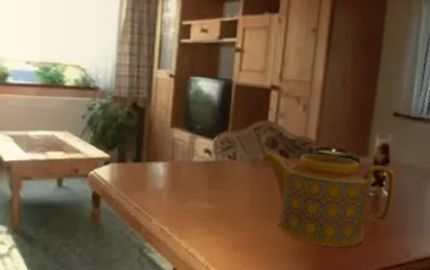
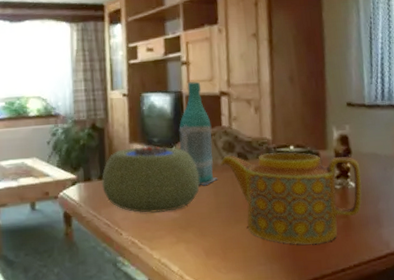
plant pot: none [135,132,238,202] -> present [101,145,200,213]
bottle: none [223,71,258,180] -> present [179,81,218,186]

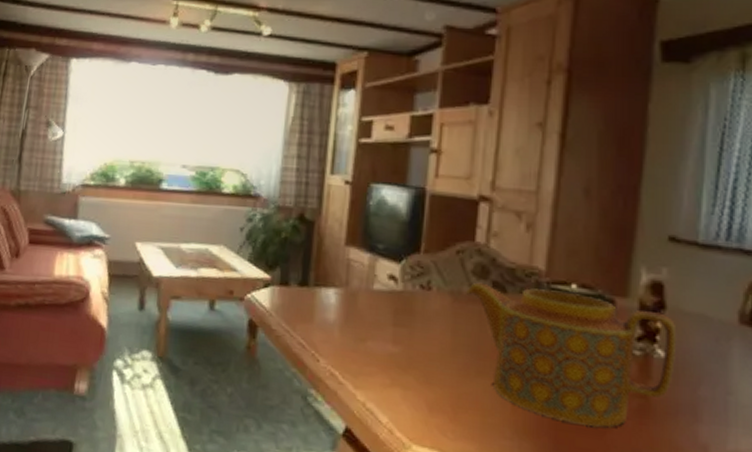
plant pot: present [101,145,200,213] -> none [301,251,433,343]
bottle: present [179,81,218,186] -> none [413,177,461,318]

